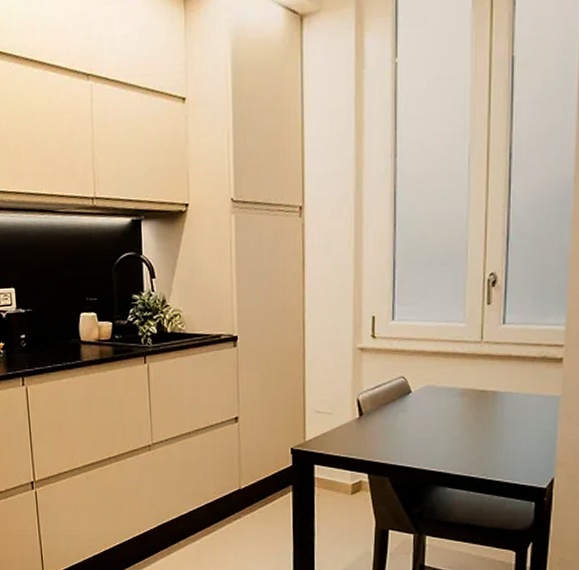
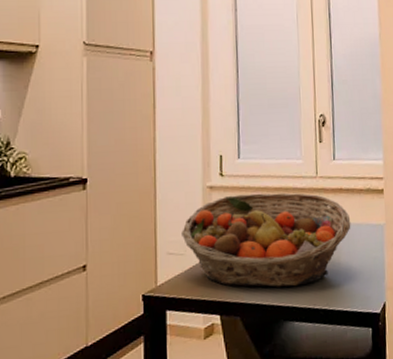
fruit basket: none [330,357,519,454] -> present [182,192,351,288]

